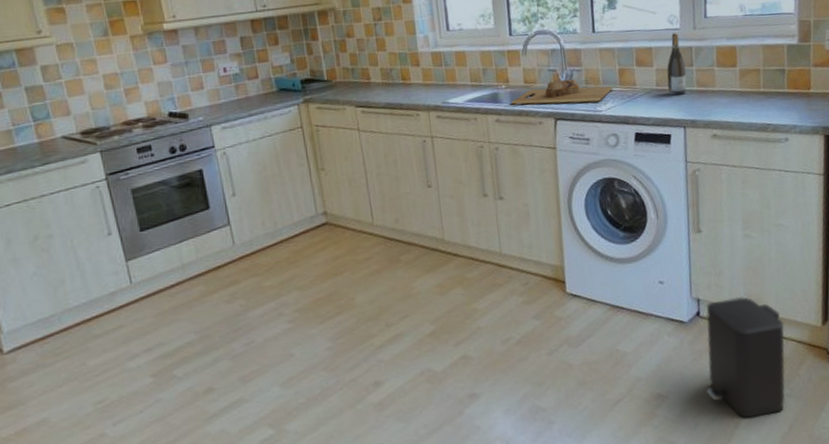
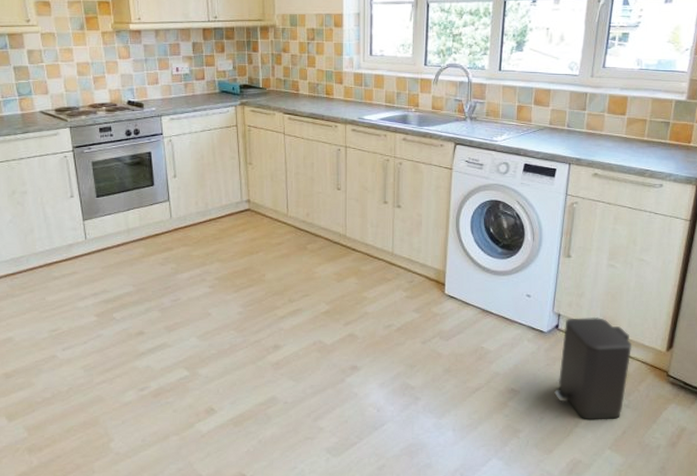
cutting board: present [511,78,613,105] -> none [418,109,510,133]
wine bottle: present [666,33,687,96] -> none [559,78,579,135]

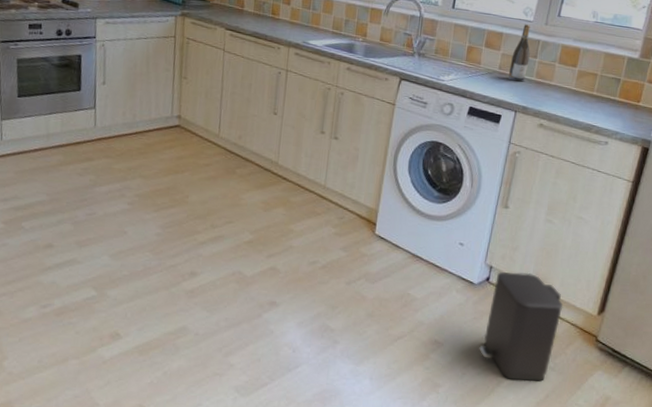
wine bottle: none [559,78,579,135] -> present [507,24,530,82]

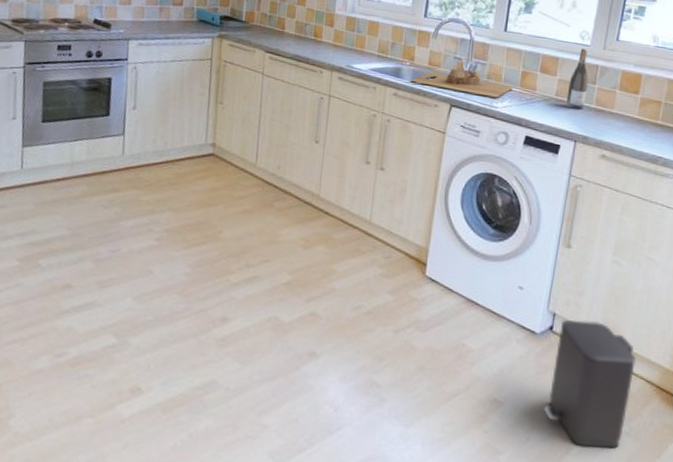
cutting board: none [364,44,459,72] -> present [411,68,513,98]

